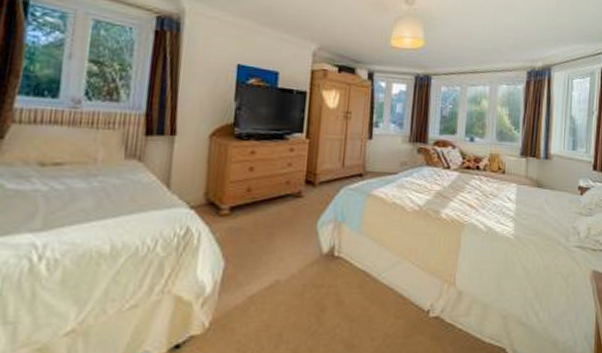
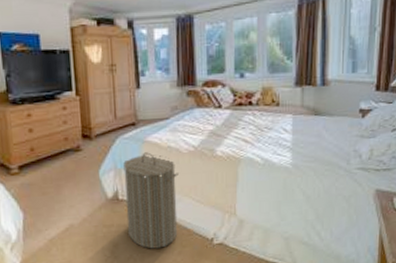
laundry hamper: none [338,206,401,317] -> present [123,152,179,249]

